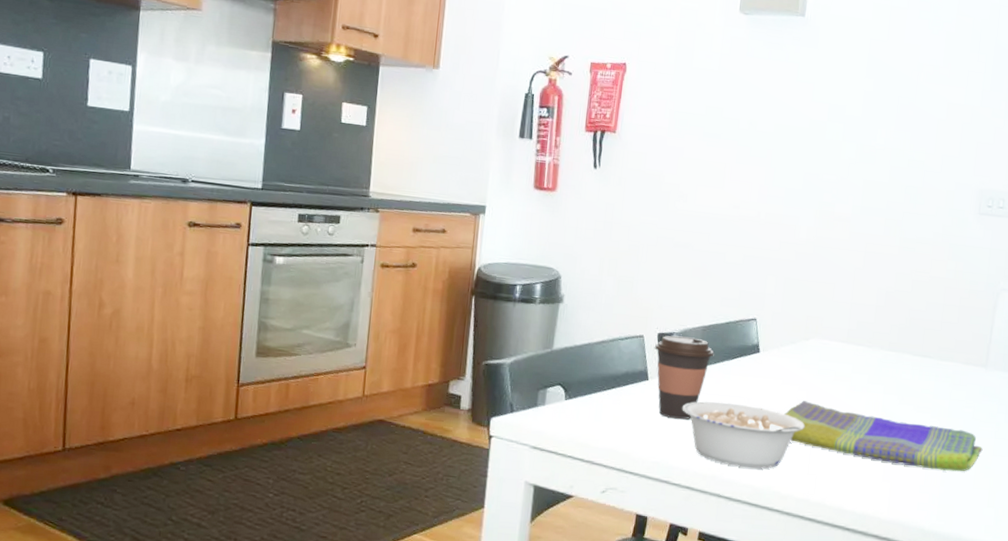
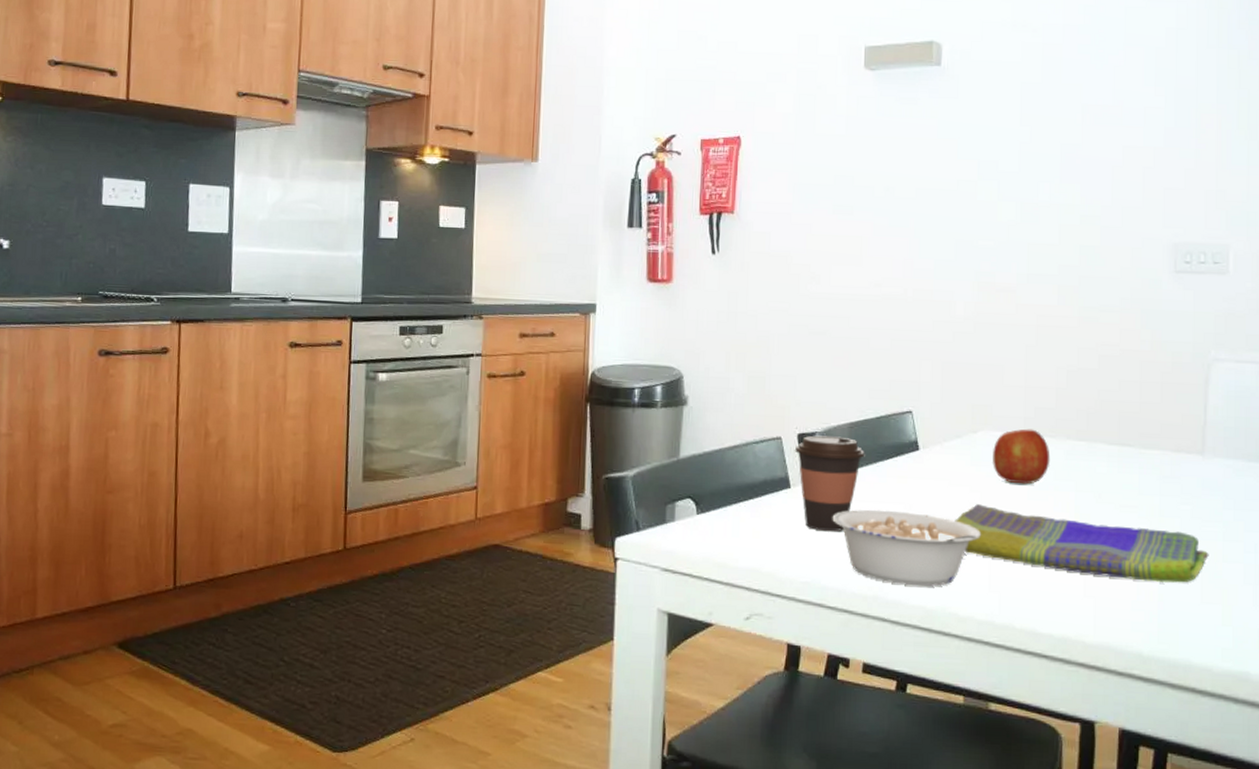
fruit: none [819,339,867,386] -> present [993,428,1051,485]

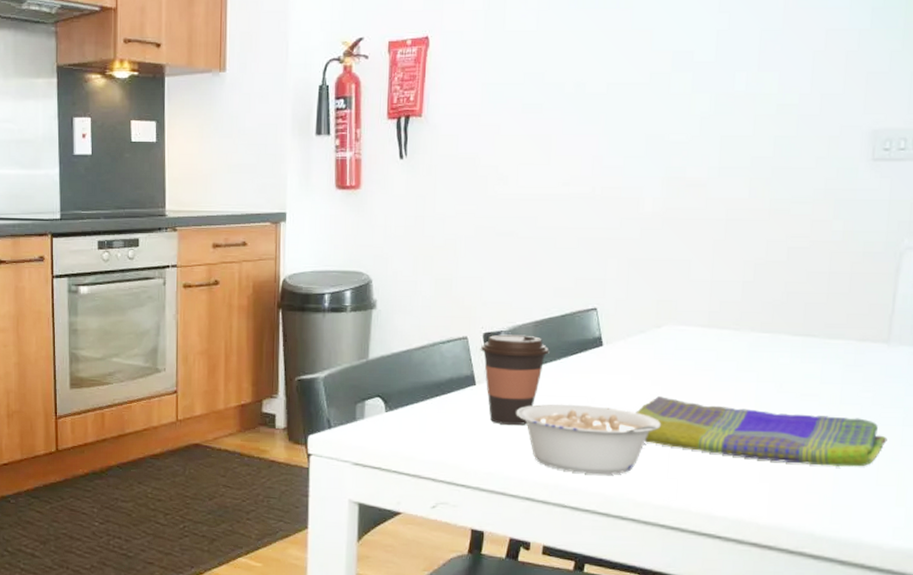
fruit: present [993,428,1051,485] -> none [675,322,734,376]

